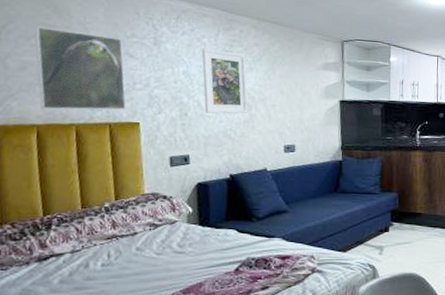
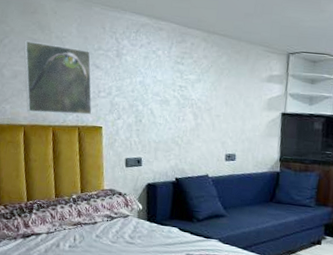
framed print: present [201,48,248,114] -> none [156,60,195,123]

